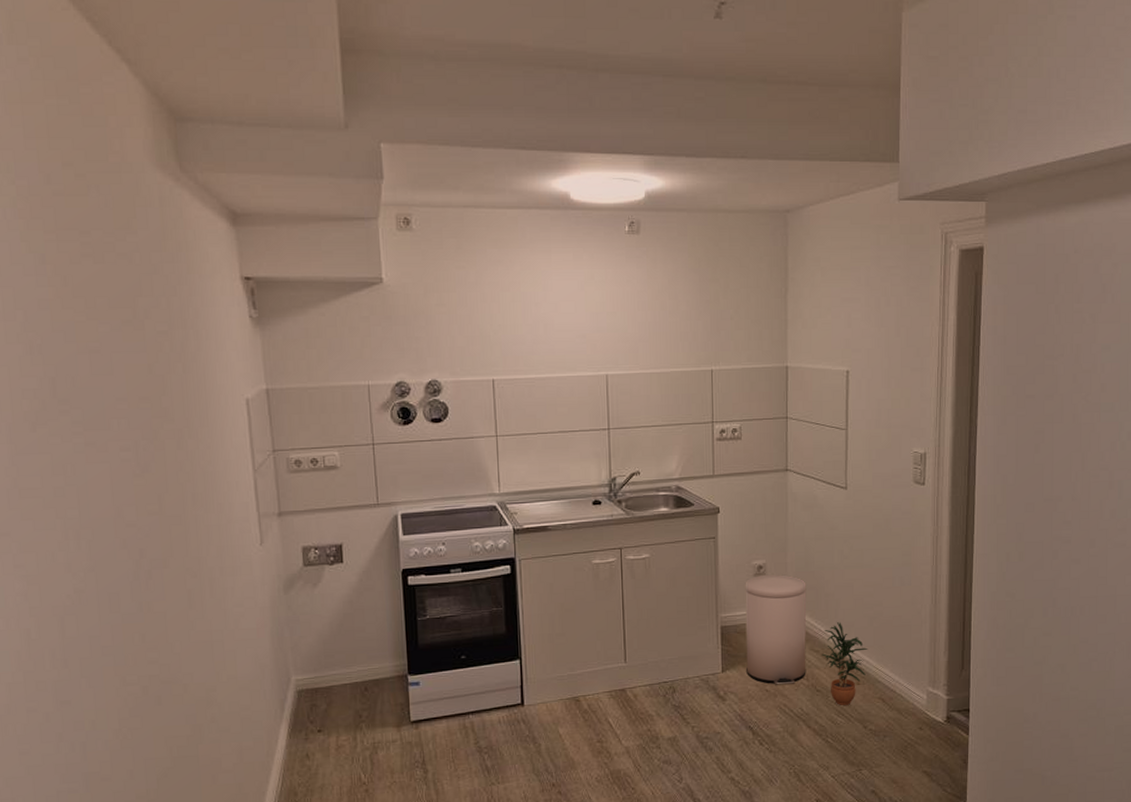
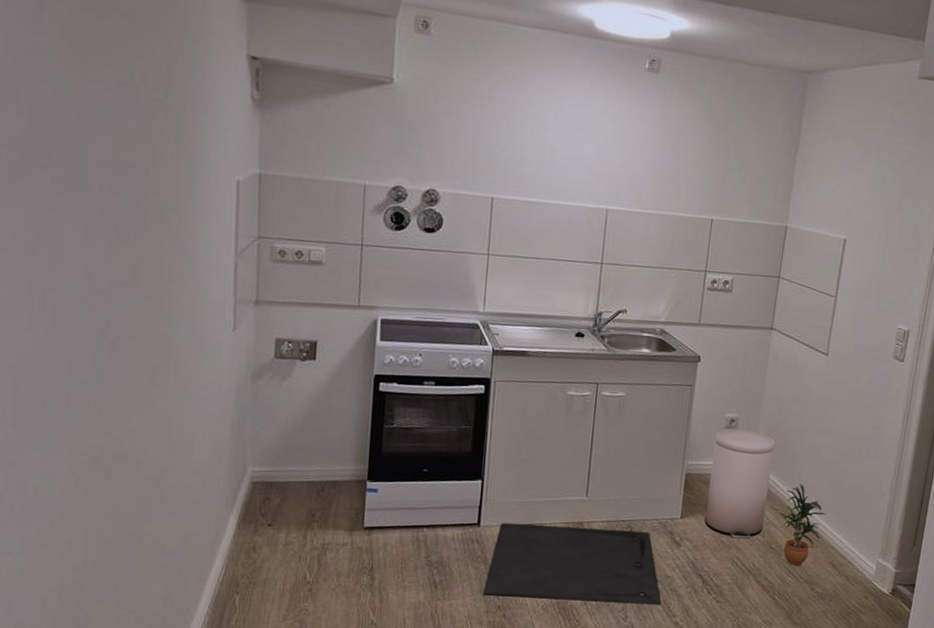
door mat: none [535,690,714,774] -> present [482,522,661,605]

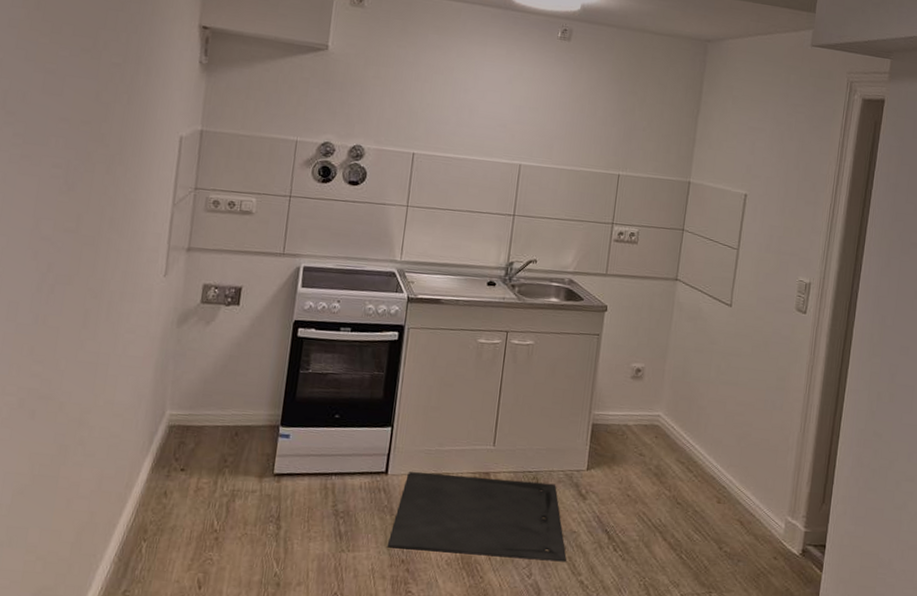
pedal bin: present [704,428,775,540] -> none [611,378,681,494]
potted plant: present [780,484,827,566] -> none [687,436,734,523]

